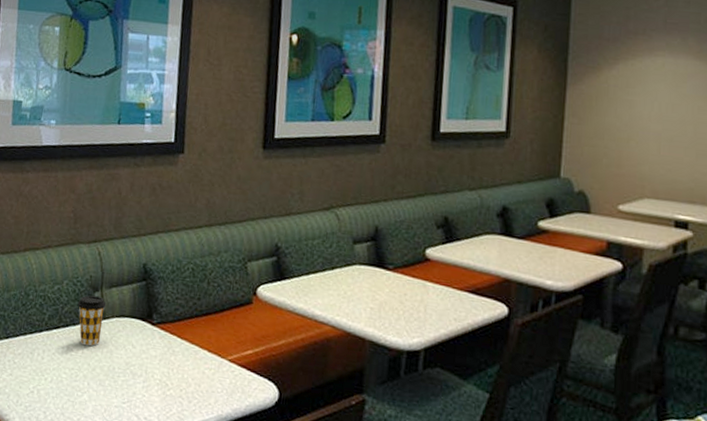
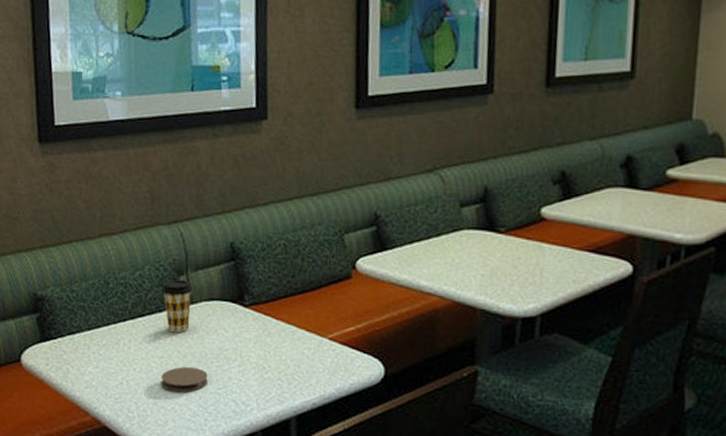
coaster: none [69,379,114,404] -> present [161,367,208,392]

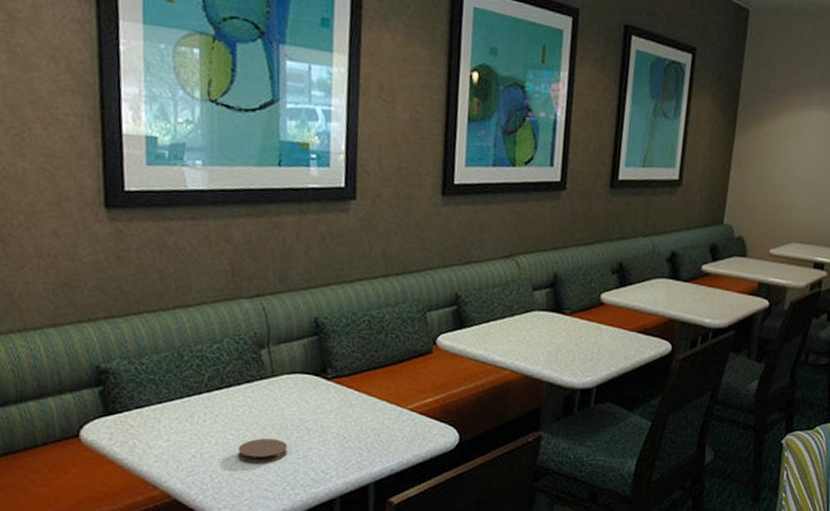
coffee cup: present [162,280,193,333] -> none [241,353,275,406]

